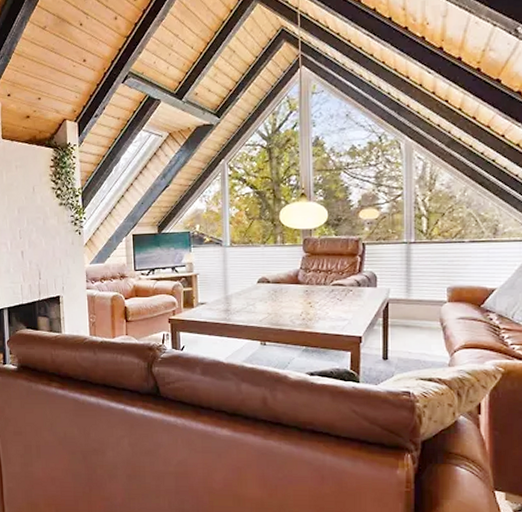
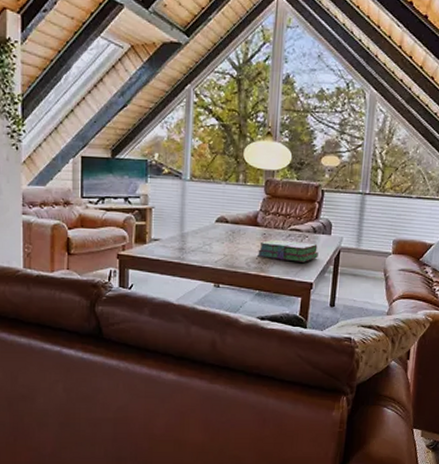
stack of books: none [301,295,365,316] -> present [257,239,318,262]

